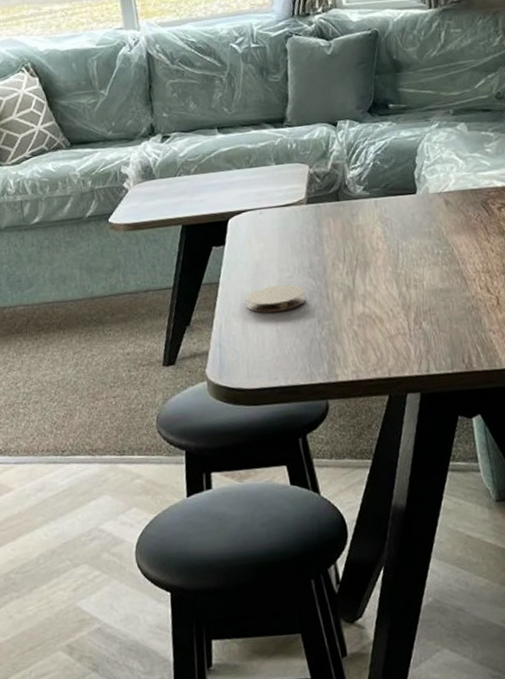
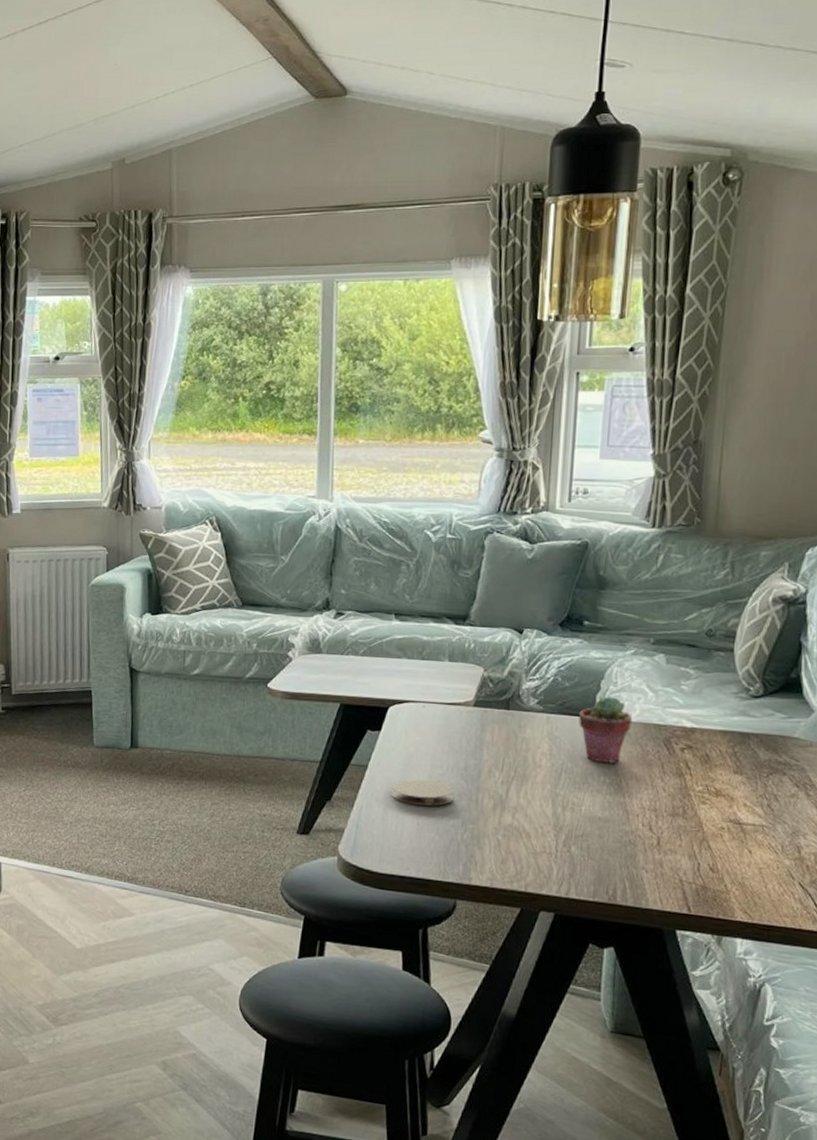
potted succulent: none [402,170,451,236] -> present [579,695,632,763]

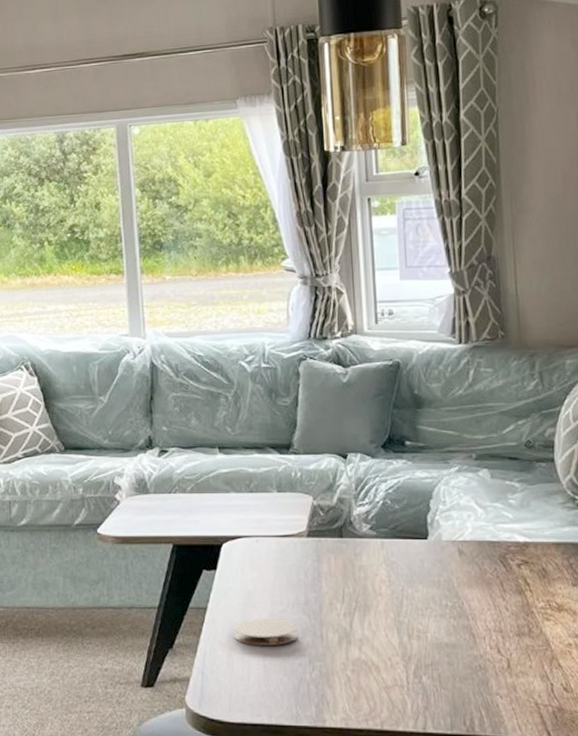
potted succulent: present [579,695,632,763] -> none [413,515,465,585]

